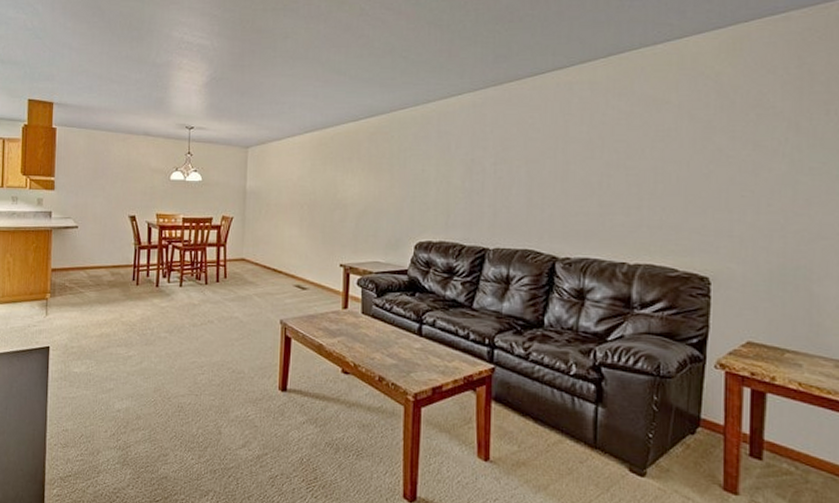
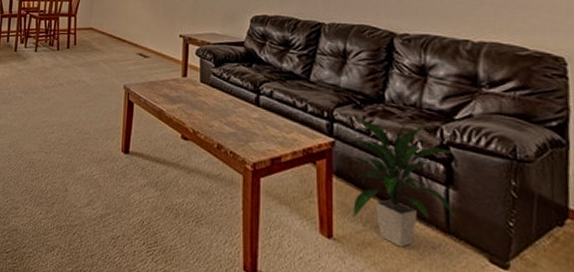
indoor plant: none [509,345,603,464] -> present [349,119,457,247]

